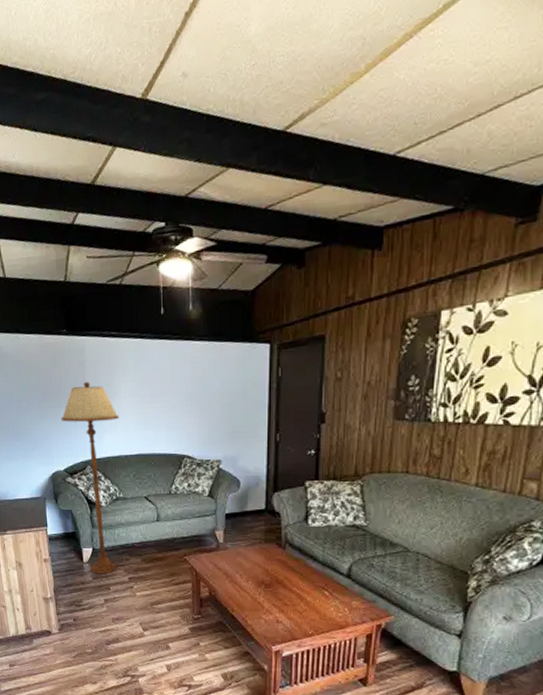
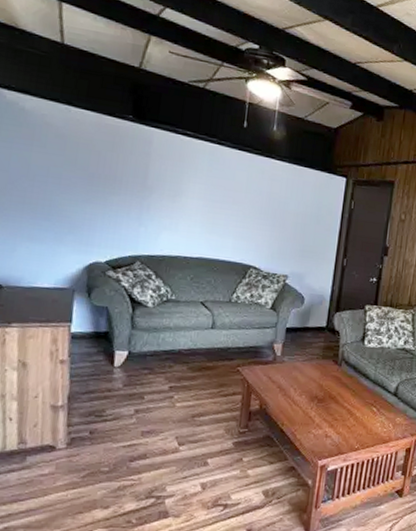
floor lamp: present [61,381,119,574] -> none [111,173,183,382]

